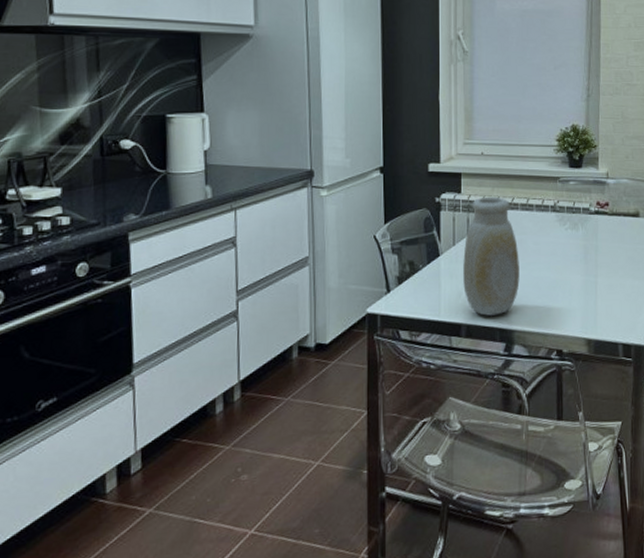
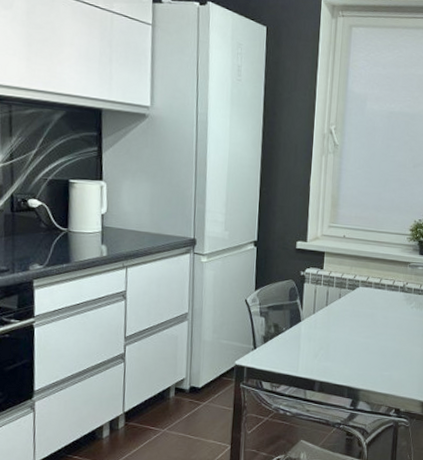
vase: present [463,196,520,316] -> none [319,274,370,376]

